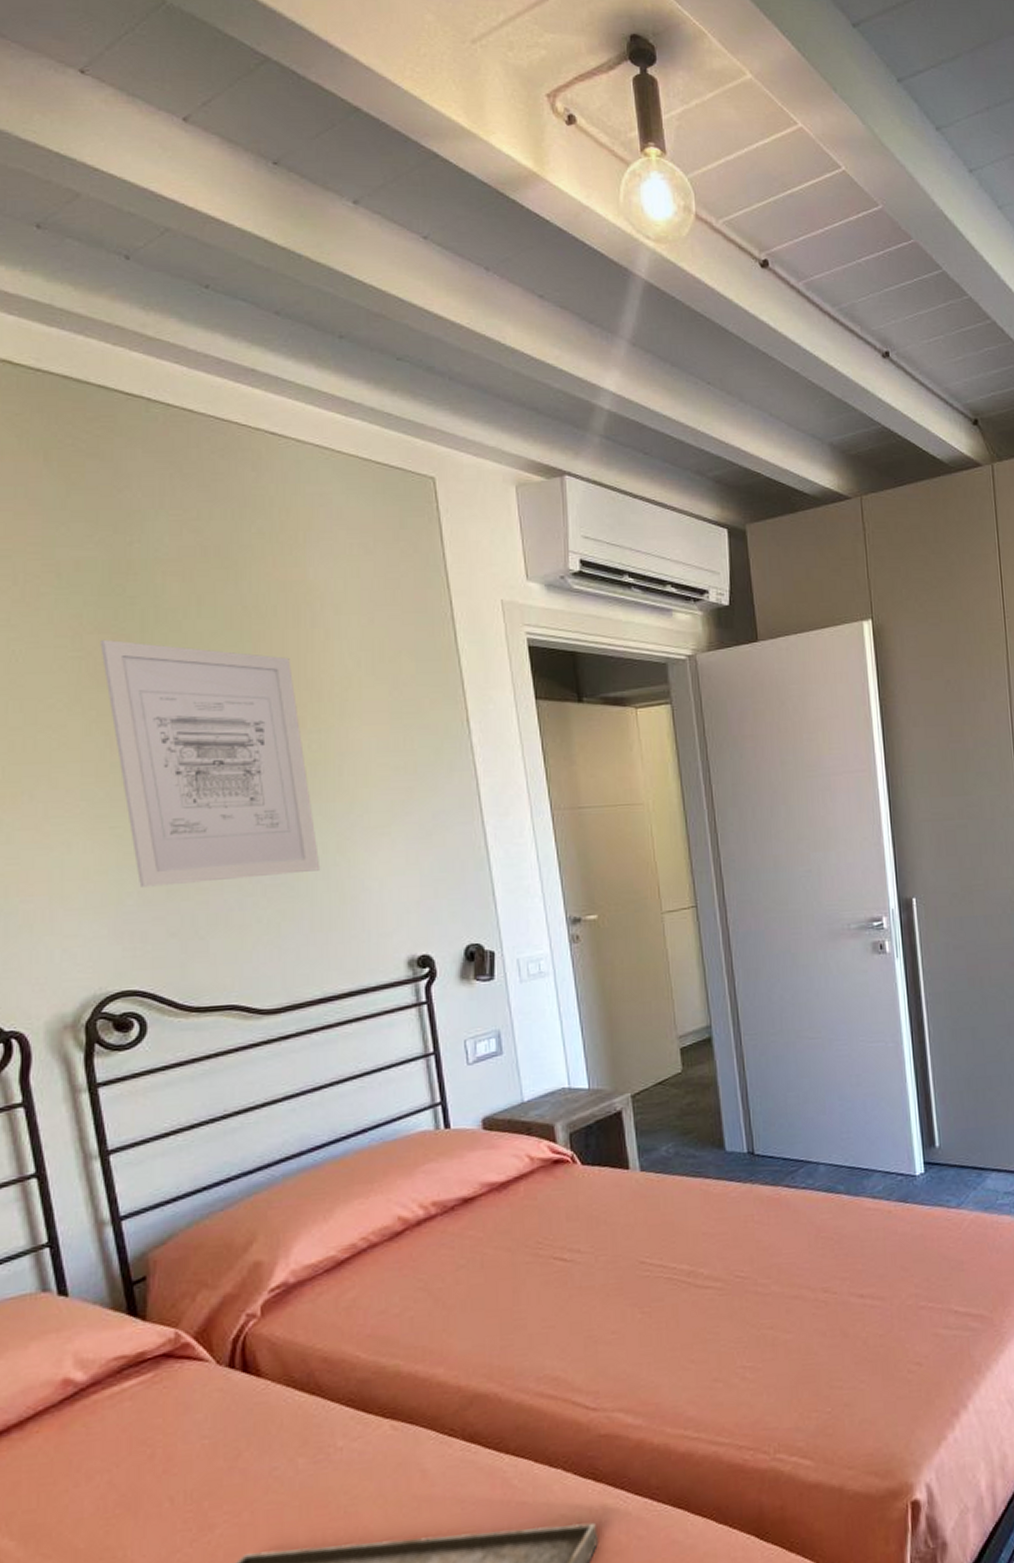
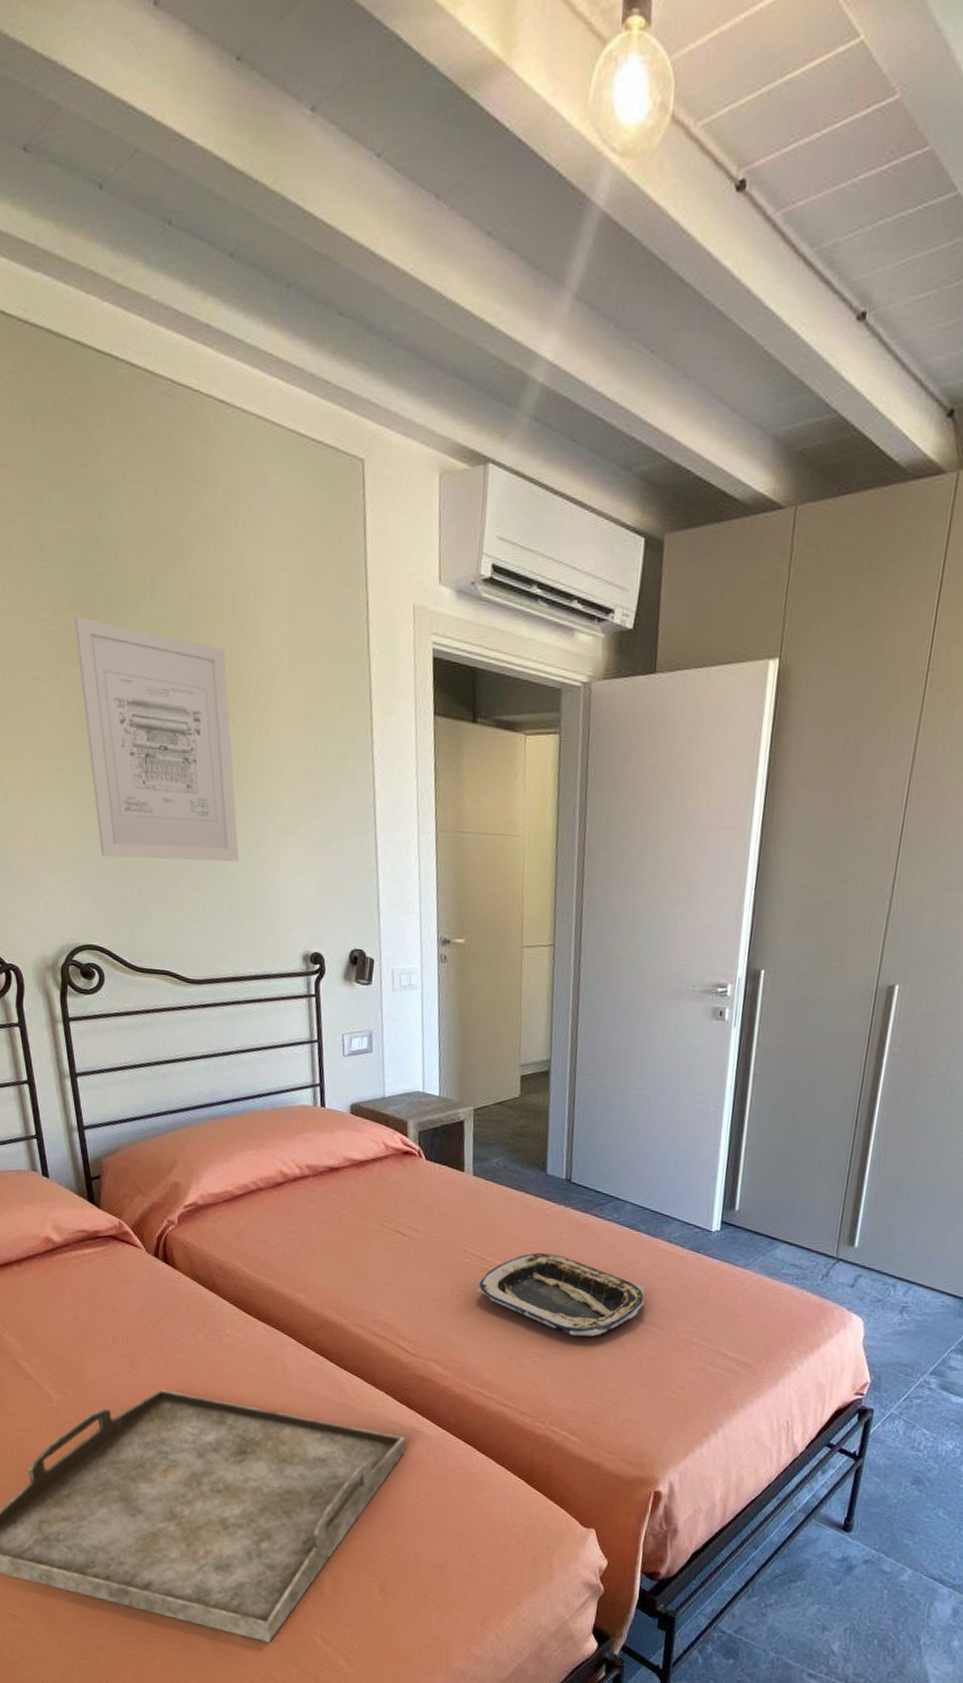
tray: none [663,1241,859,1334] -> present [477,1252,645,1337]

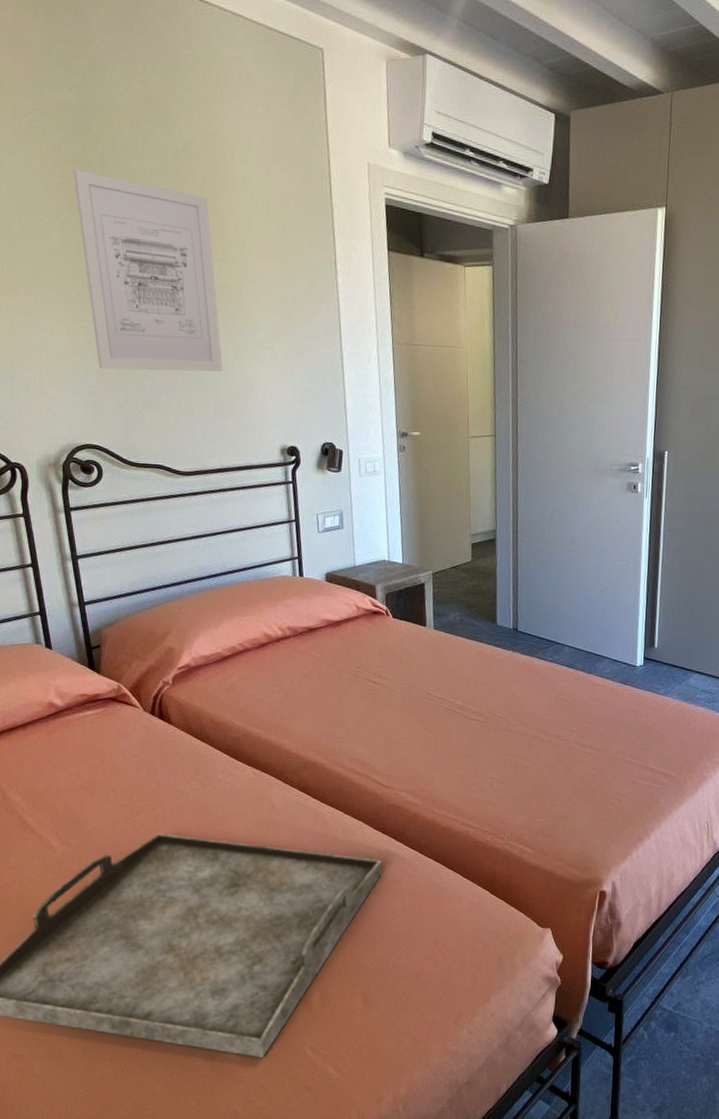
tray: present [477,1252,645,1337] -> none [441,692,584,762]

